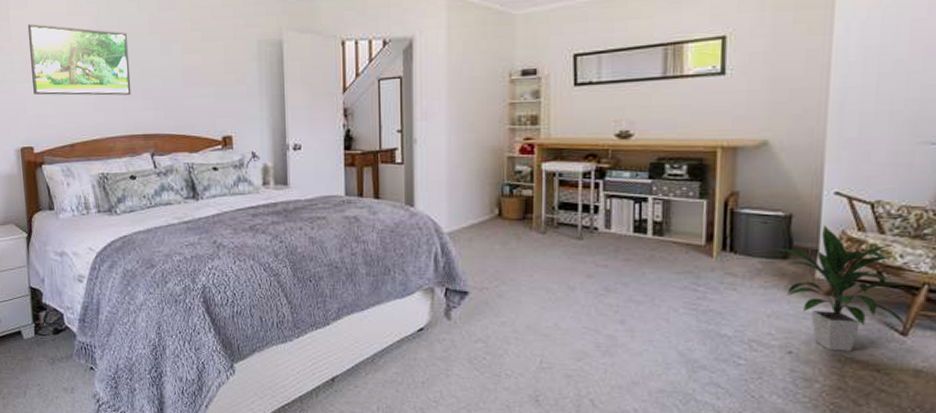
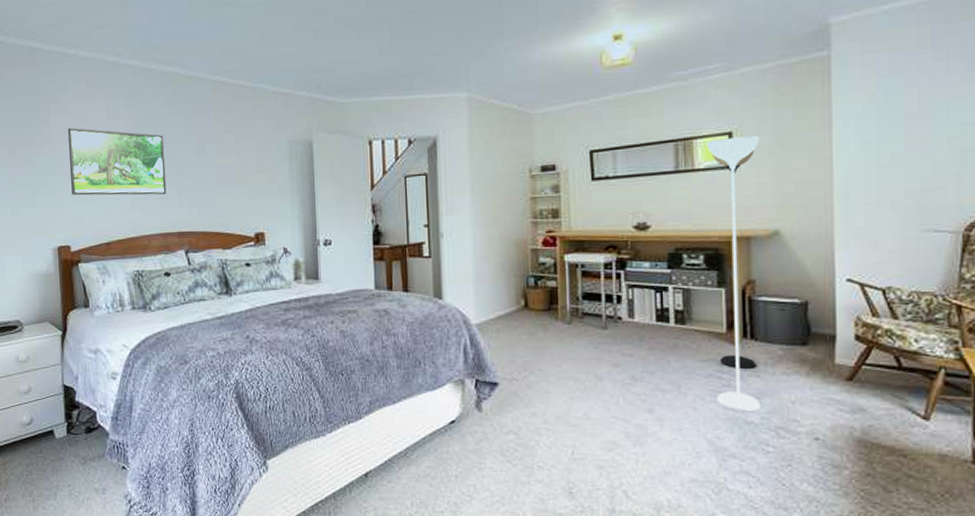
floor lamp: none [691,40,755,324] -> present [706,136,761,411]
indoor plant: present [773,225,906,352] -> none [792,311,928,437]

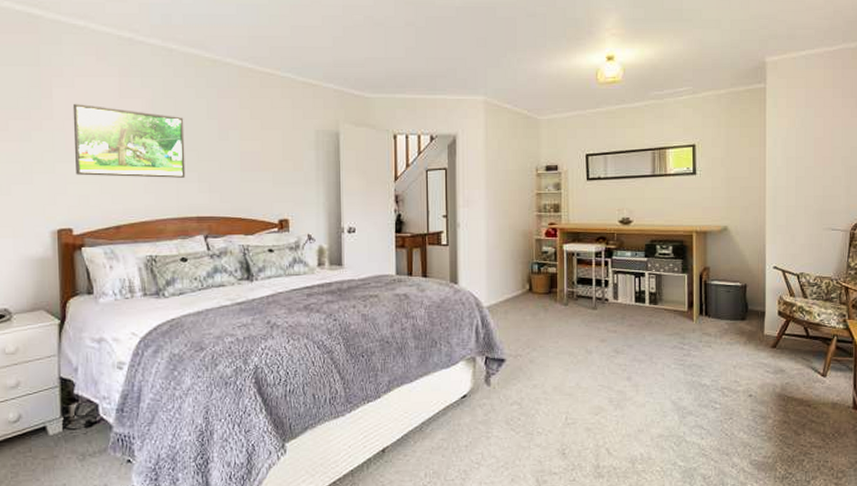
floor lamp: present [706,136,761,411] -> none [676,149,715,375]

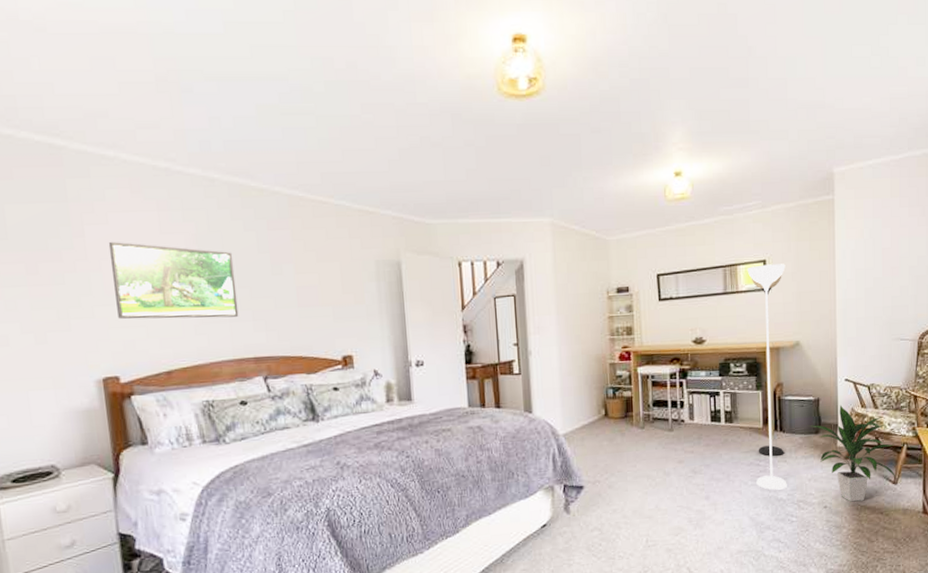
floor lamp: none [676,149,715,375] -> present [747,264,787,490]
indoor plant: none [735,292,825,392] -> present [808,405,896,502]

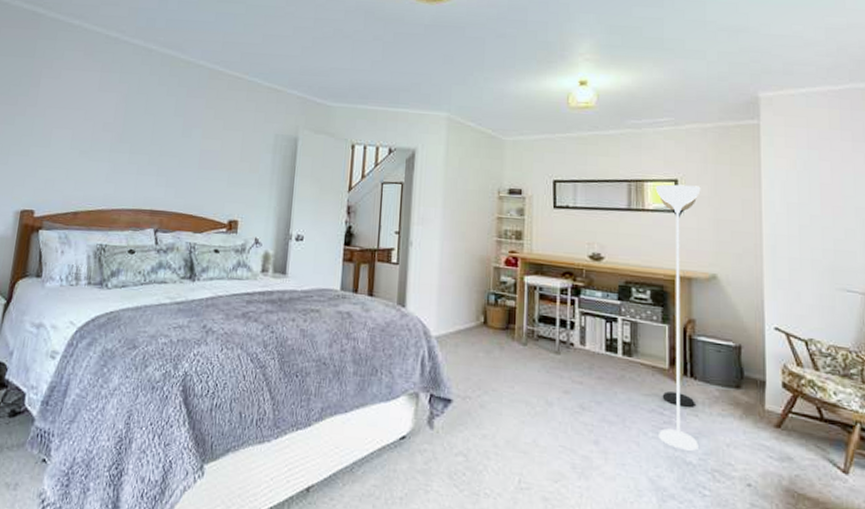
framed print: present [108,241,239,319] -> none [47,93,153,171]
indoor plant: present [808,405,896,502] -> none [727,358,847,488]

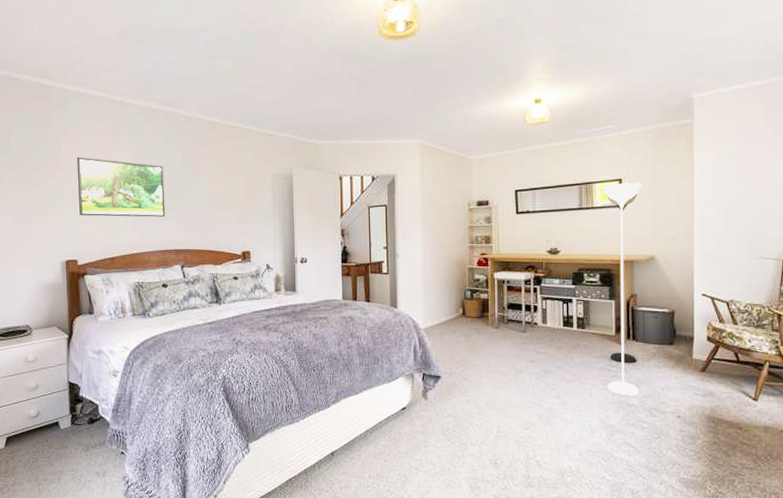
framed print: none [47,93,153,171] -> present [76,156,166,217]

